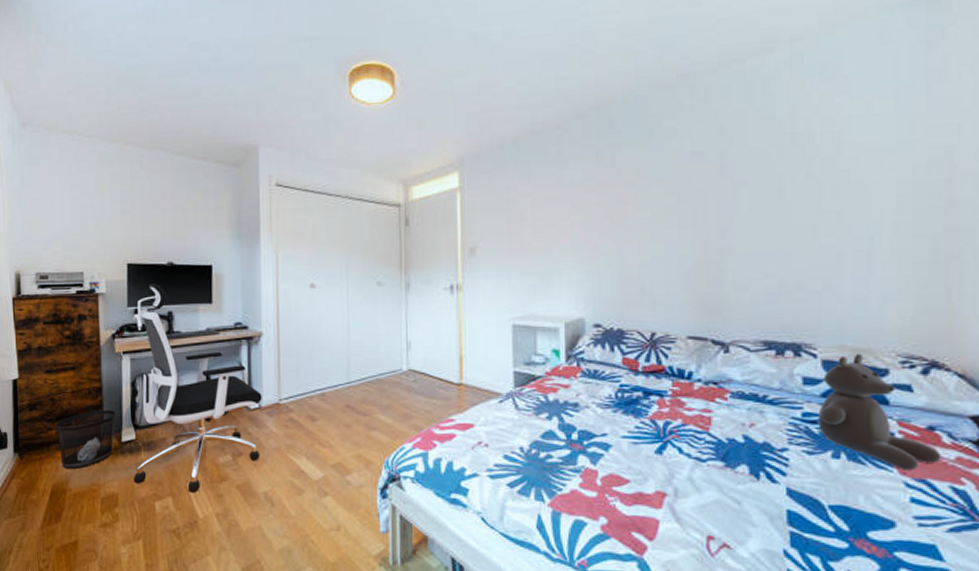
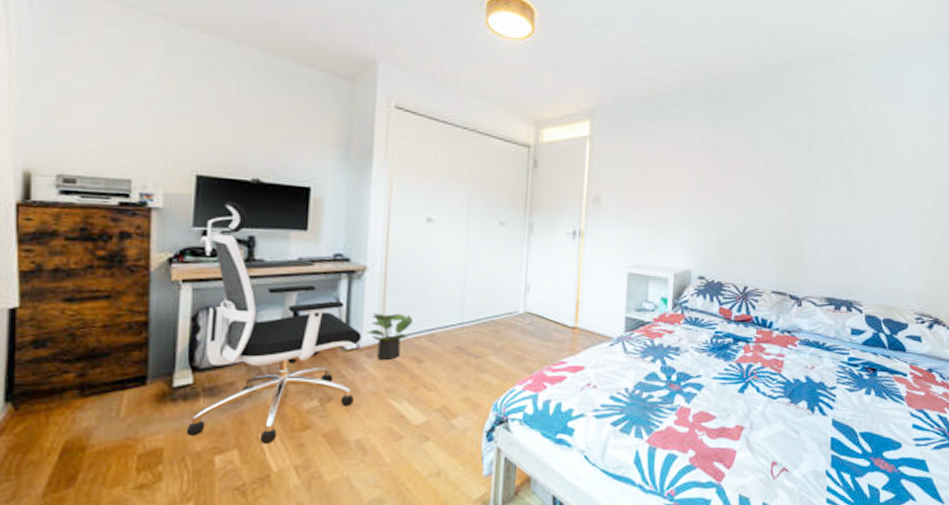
waste bin: present [56,410,116,470] -> none [75,348,167,422]
potted plant: none [266,375,305,418] -> present [367,313,413,360]
teddy bear: present [818,353,941,471] -> none [858,310,935,403]

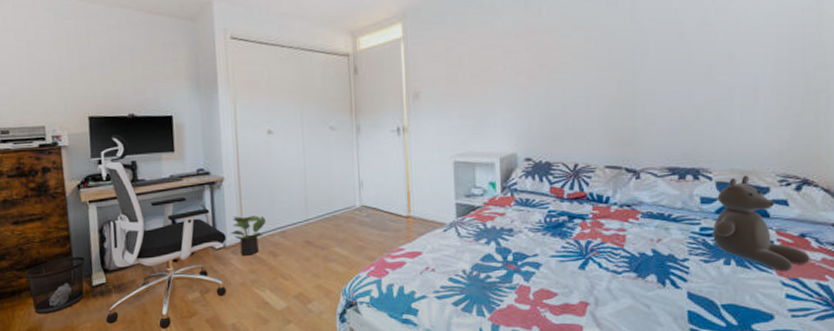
waste bin: none [75,348,167,422] -> present [26,256,86,315]
teddy bear: none [858,310,935,403] -> present [713,175,810,272]

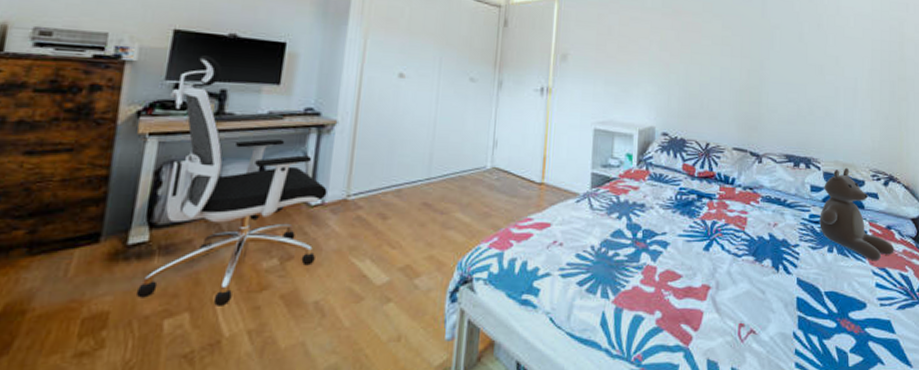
waste bin: present [26,256,86,315] -> none [25,204,125,282]
potted plant: present [230,215,266,256] -> none [333,168,380,216]

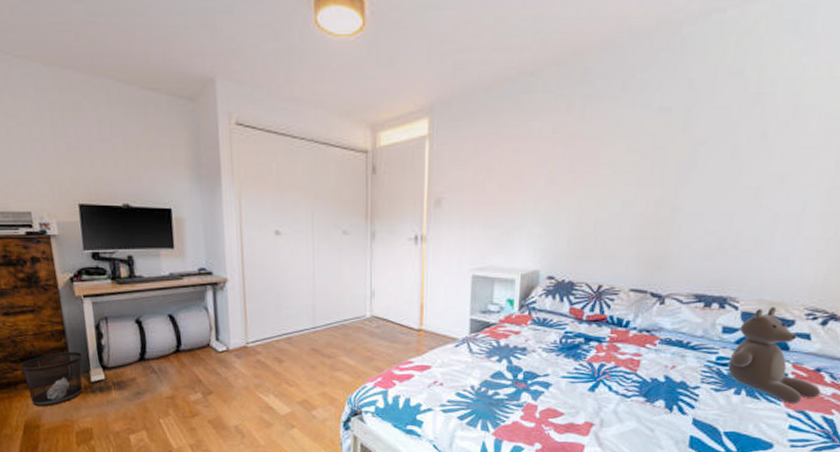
waste bin: none [25,204,125,282] -> present [20,352,83,407]
office chair: present [135,55,328,306] -> none [90,226,230,427]

